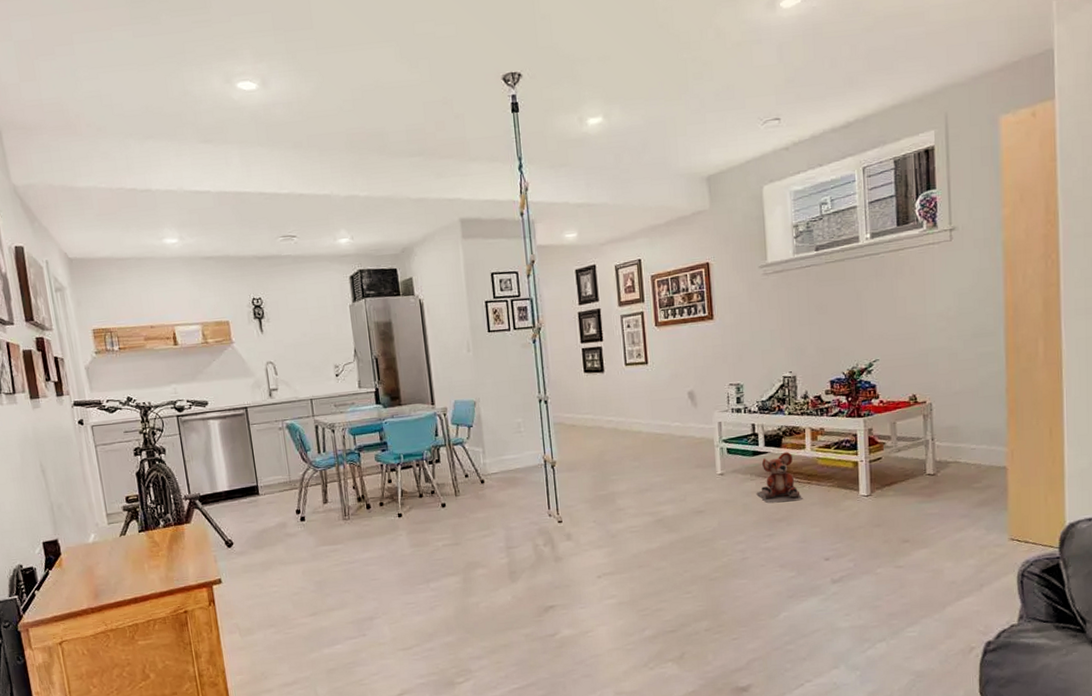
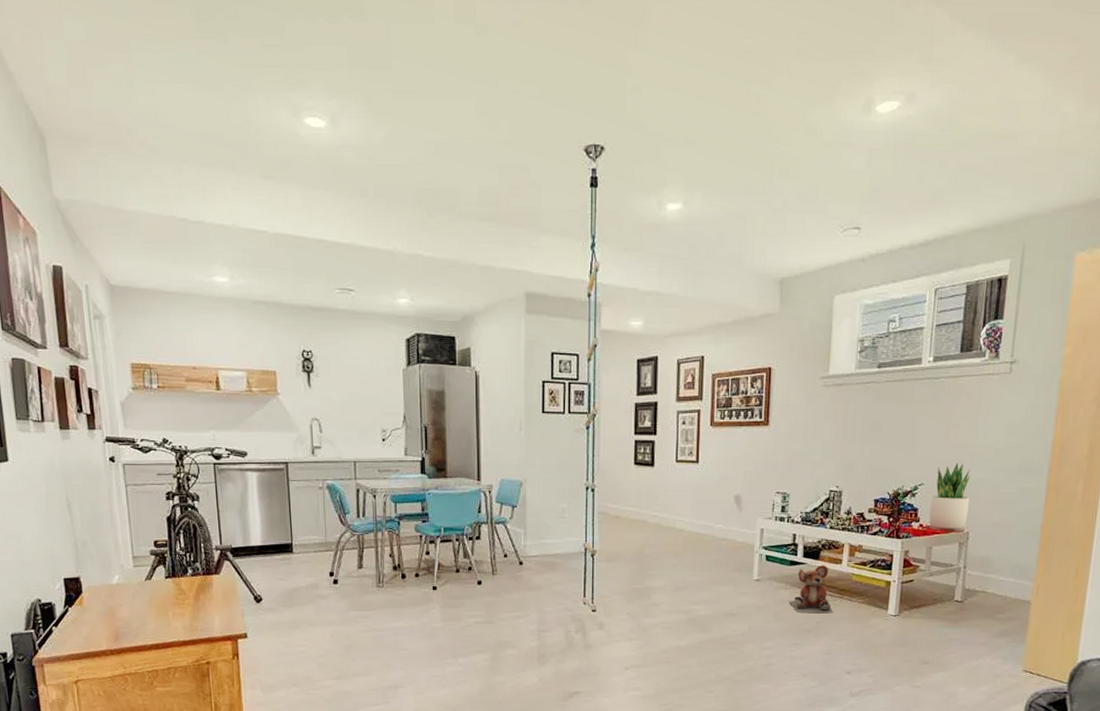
planter: none [887,334,929,406] -> present [929,463,971,532]

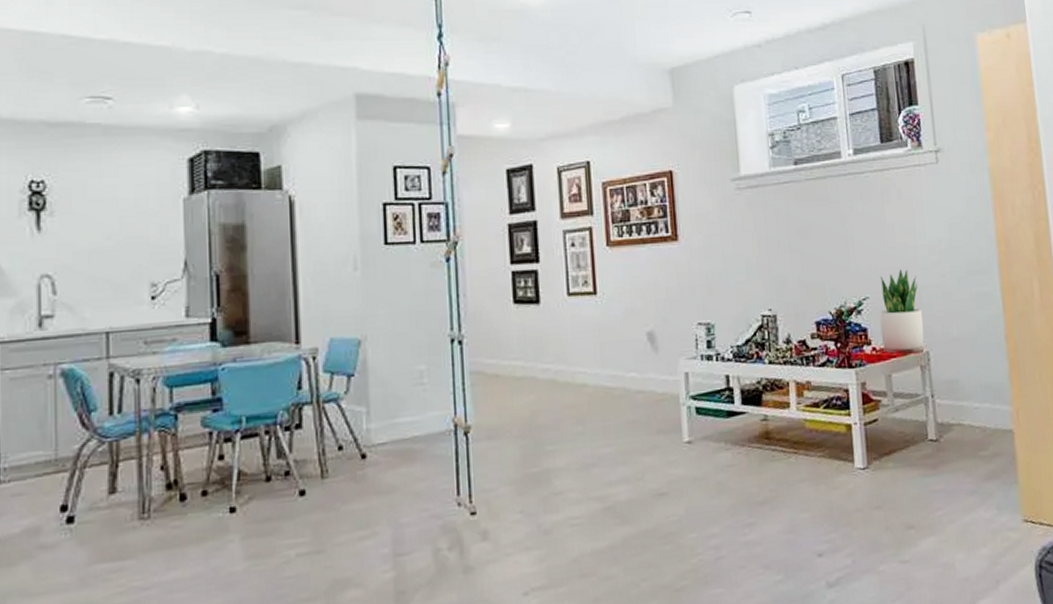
stuffed animal: present [789,565,833,614] -> none [732,412,789,481]

